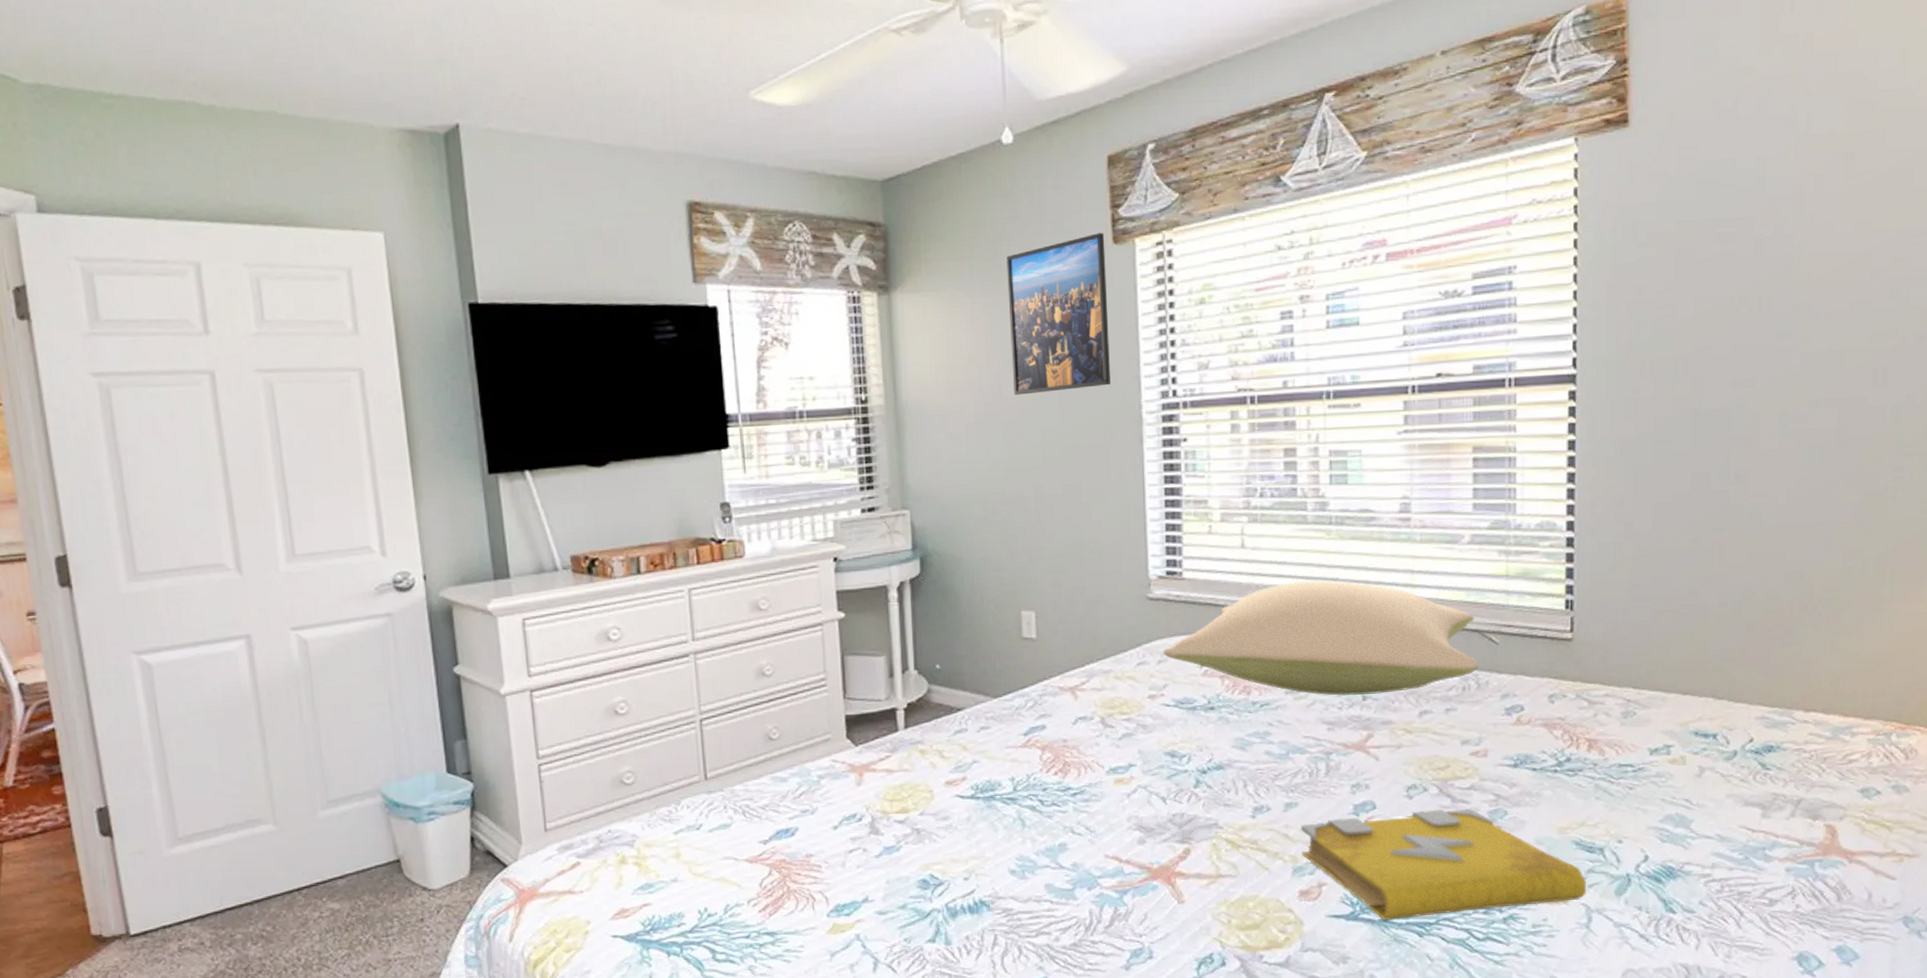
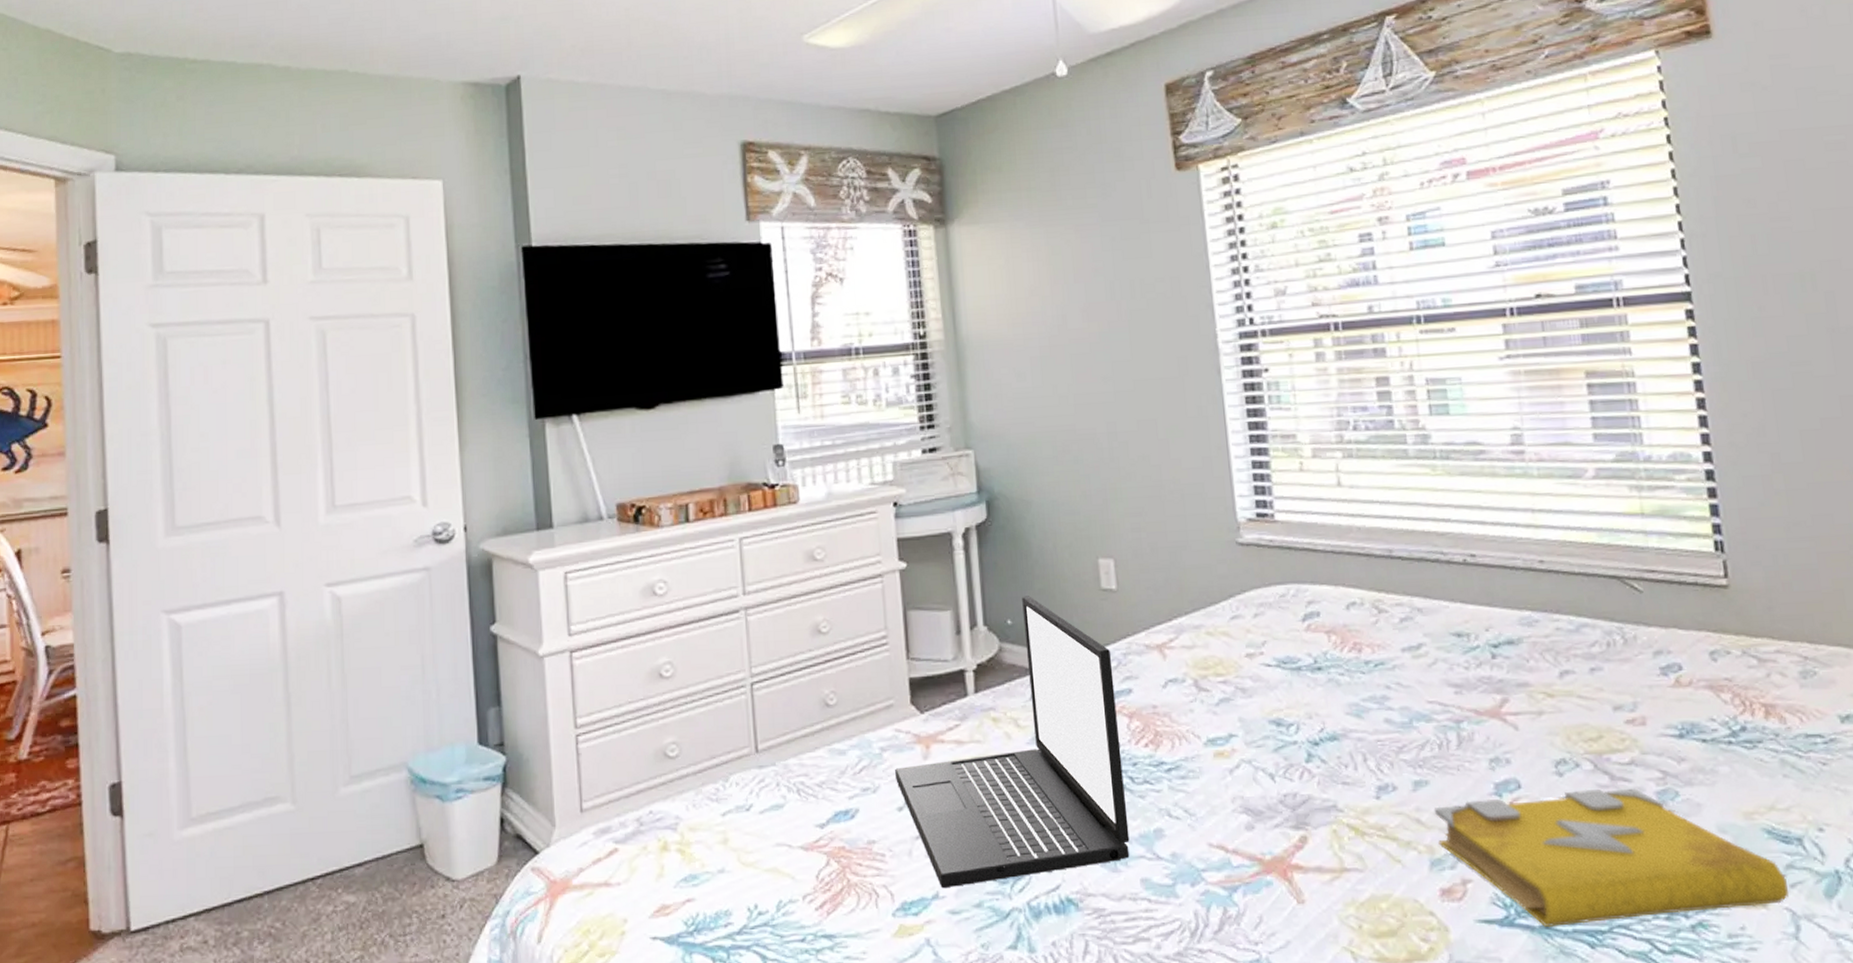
laptop: none [831,643,1037,894] -> present [895,596,1130,889]
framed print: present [1007,233,1111,395] -> none [1066,160,1183,327]
pillow: present [1164,580,1478,696] -> none [1260,520,1622,654]

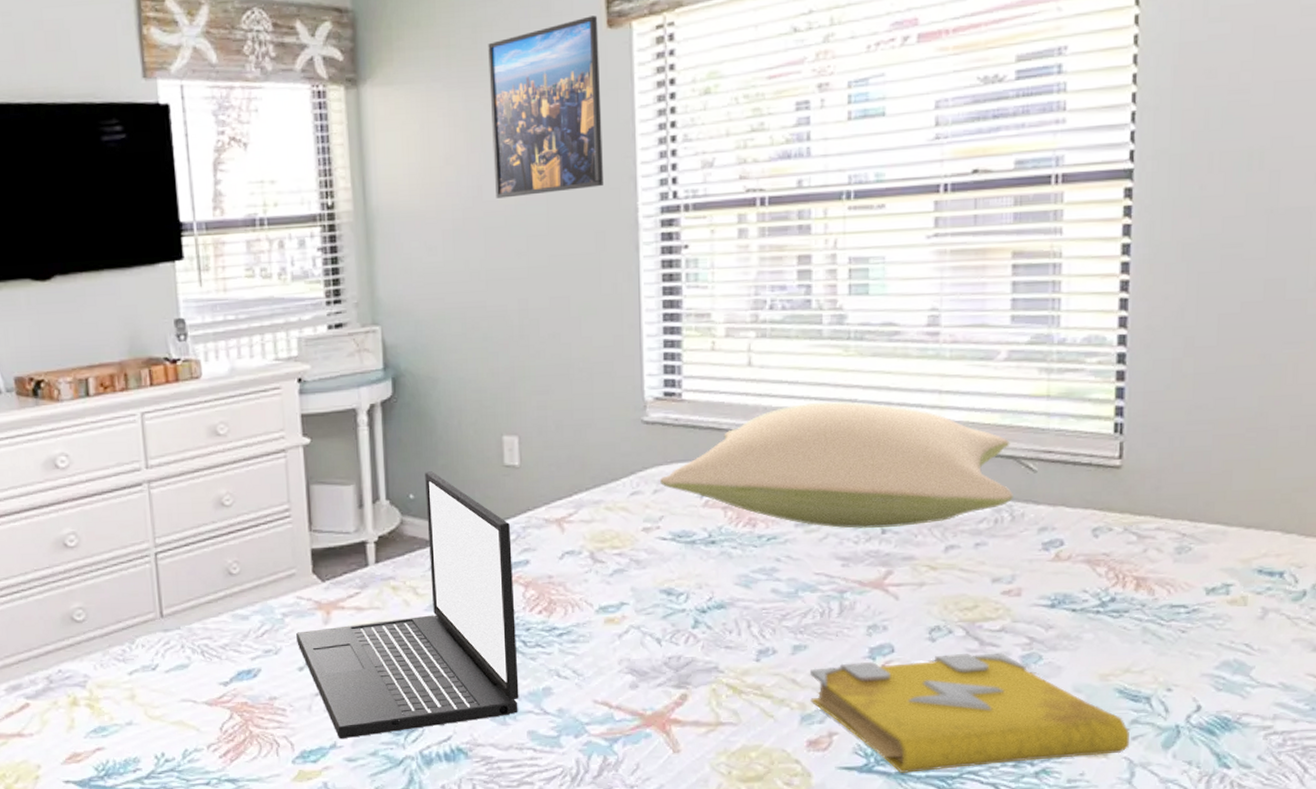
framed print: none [1066,160,1183,327] -> present [488,15,604,199]
pillow: none [1260,520,1622,654] -> present [660,401,1013,529]

